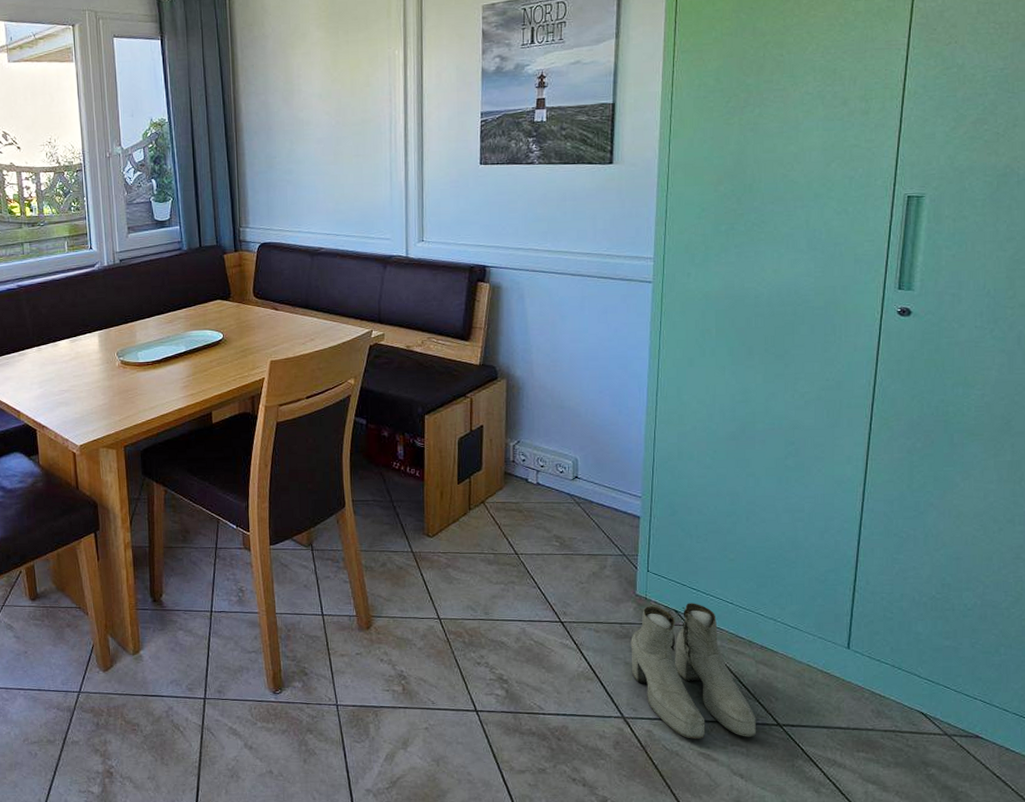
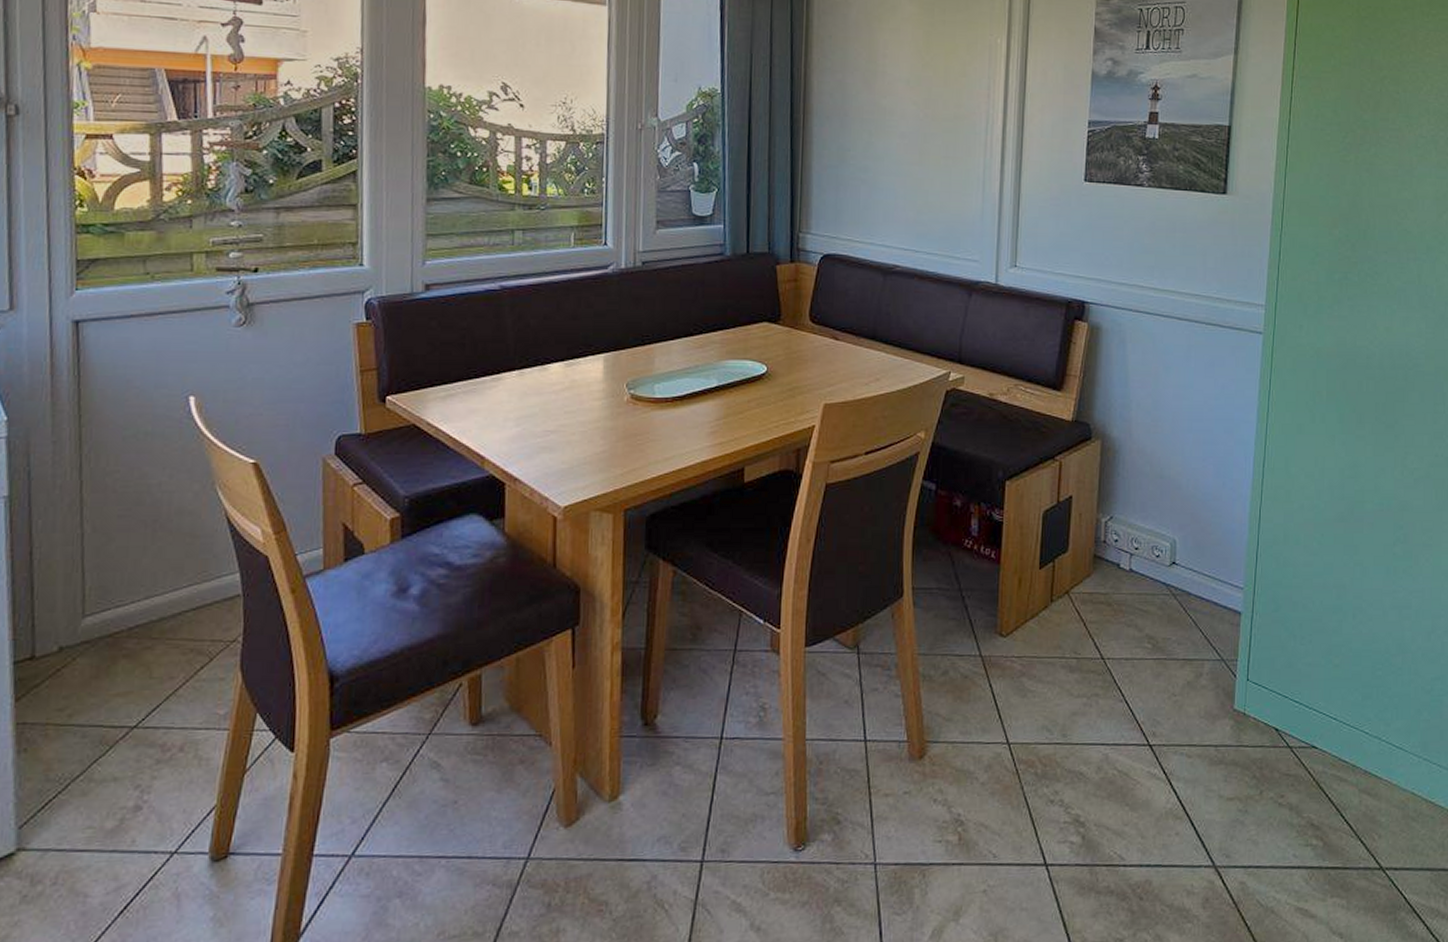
boots: present [631,603,756,739] -> none [1226,719,1358,891]

